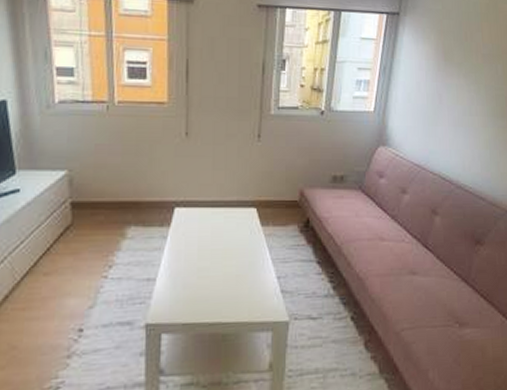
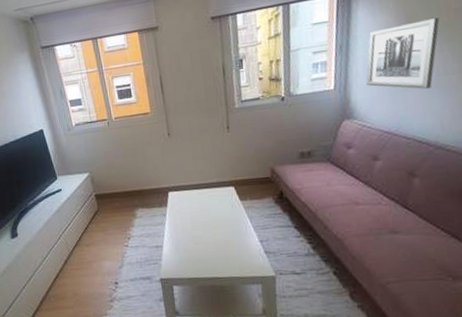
wall art: none [404,58,470,127] -> present [366,18,440,90]

